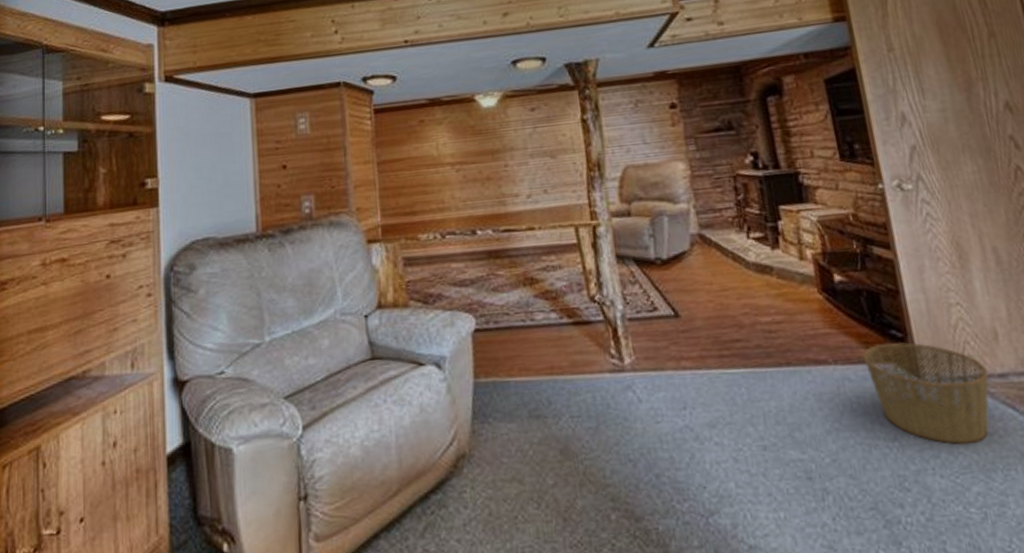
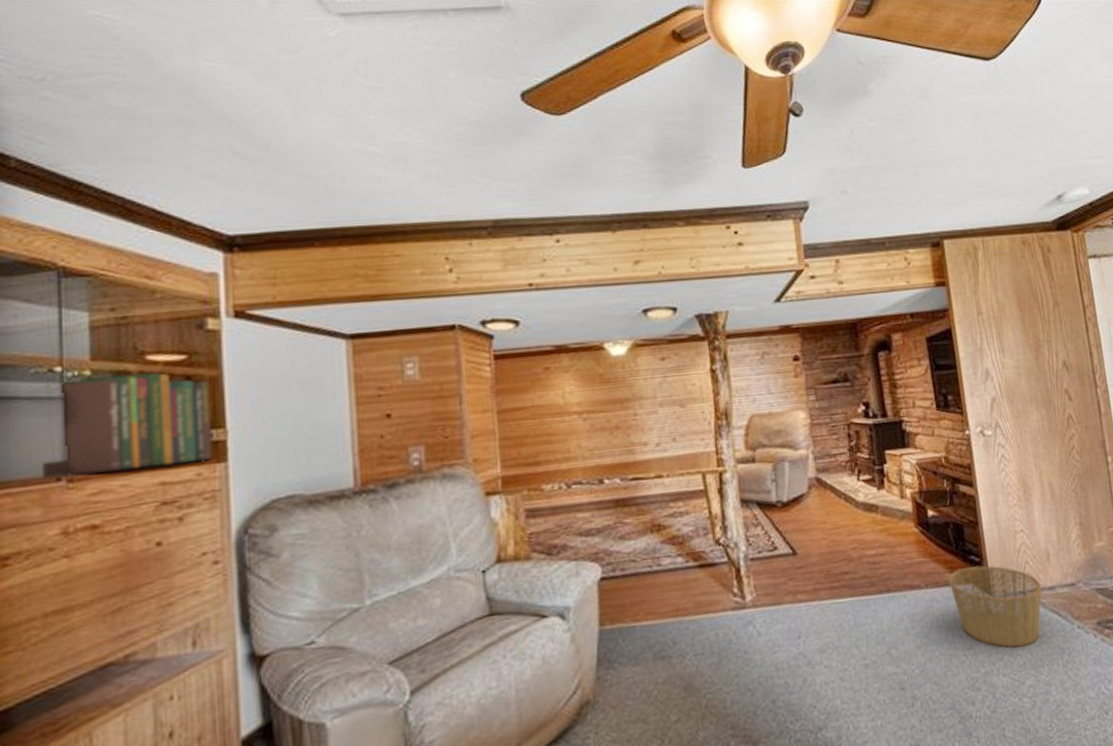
books: none [30,130,148,219] -> present [42,372,213,480]

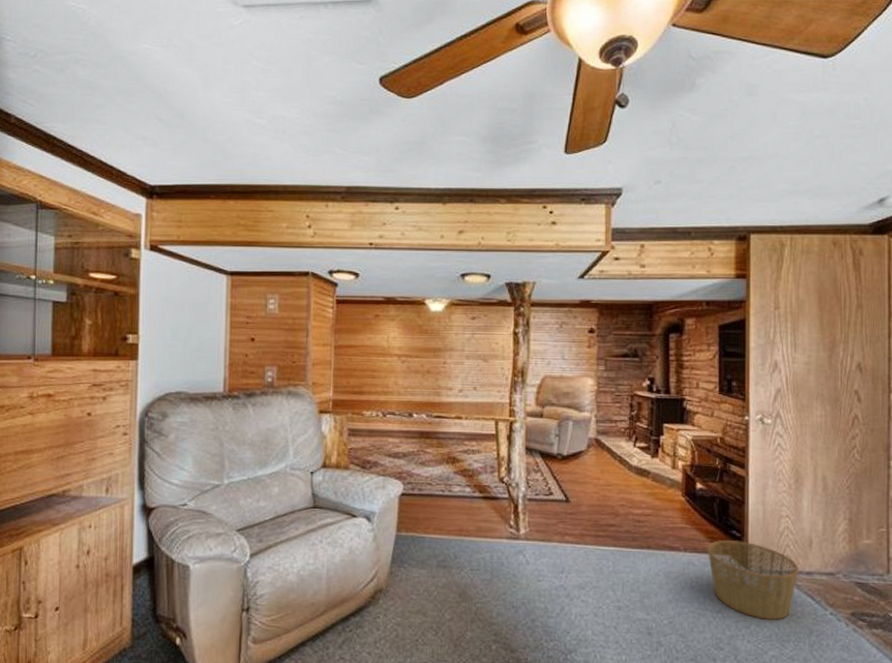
books: present [42,372,213,480] -> none [20,285,130,358]

